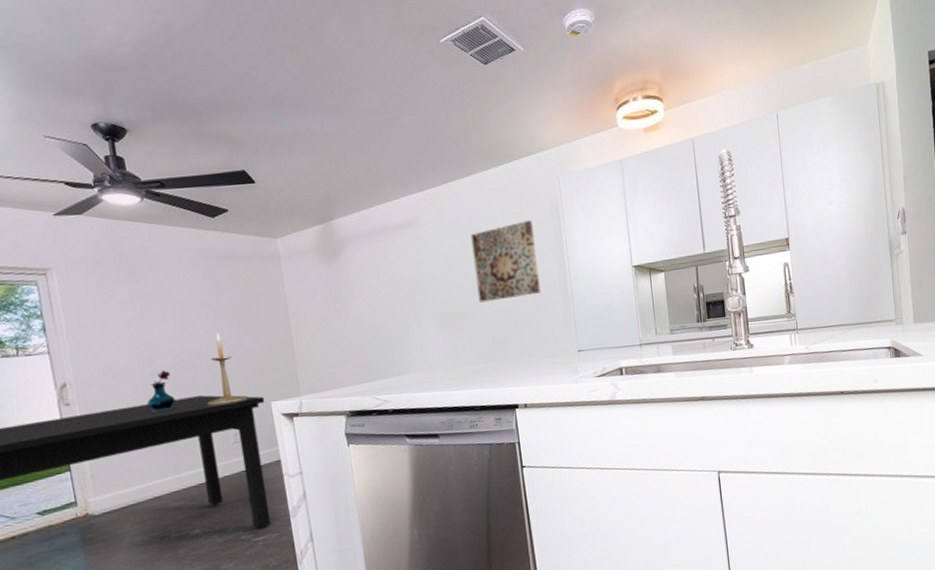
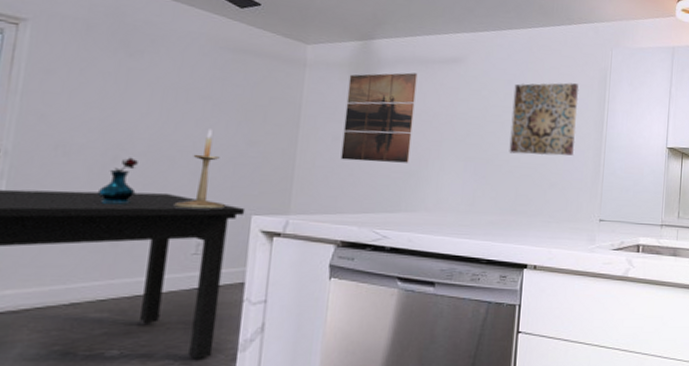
wall art: none [319,244,391,339] -> present [340,72,418,163]

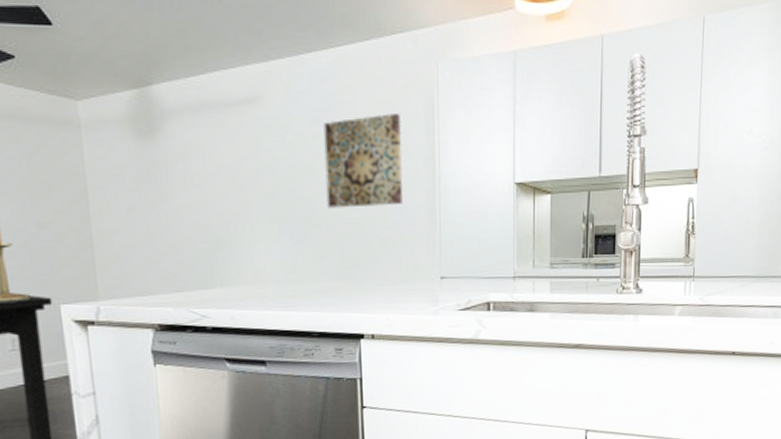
wall art: present [340,72,418,163] -> none [131,122,216,234]

